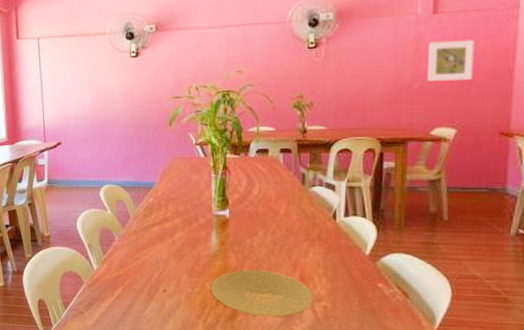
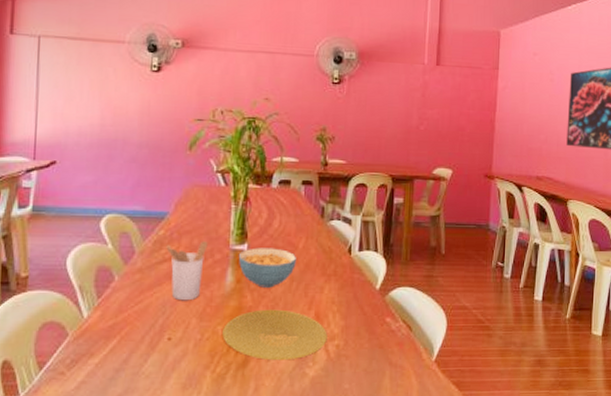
utensil holder: none [156,207,192,259] -> present [166,241,208,301]
cereal bowl: none [220,213,279,250] -> present [238,248,297,288]
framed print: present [428,39,475,81] -> none [431,90,467,126]

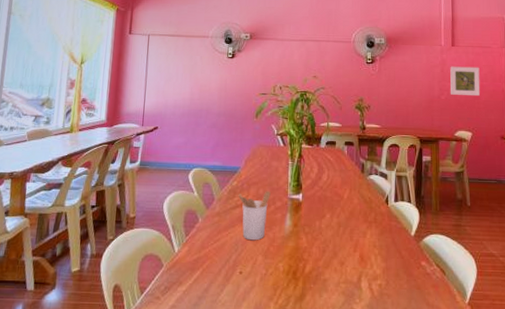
plate: present [223,309,328,361] -> none [283,250,371,296]
cereal bowl: present [238,248,297,288] -> none [295,197,343,232]
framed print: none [431,90,467,126] -> present [450,66,480,96]

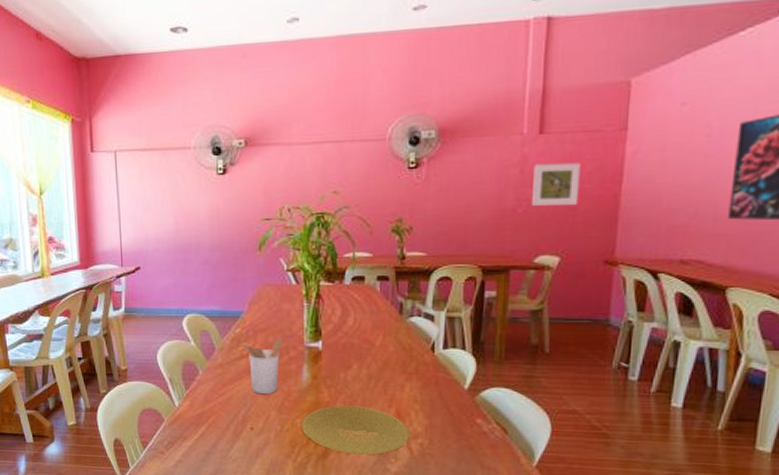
plate: none [283,250,371,296] -> present [302,405,410,455]

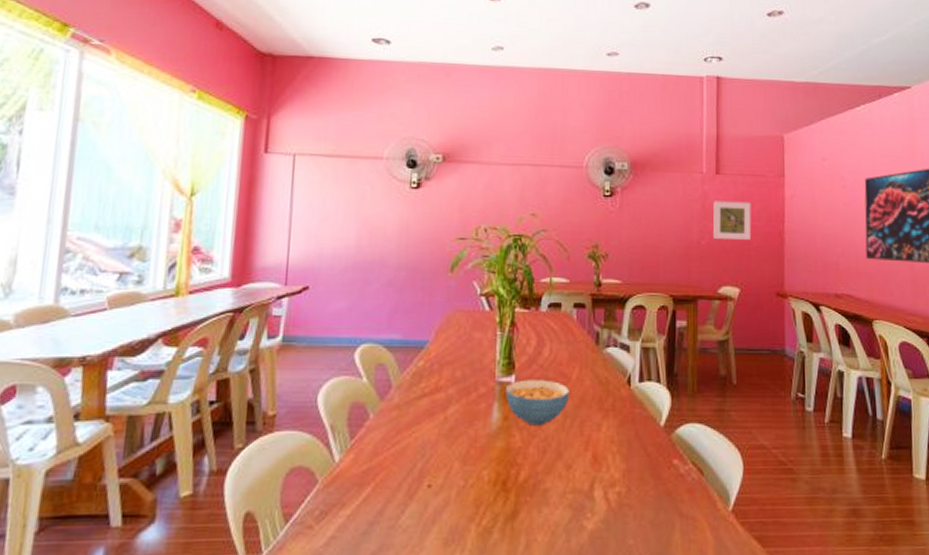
utensil holder: present [243,339,283,395] -> none [426,373,472,442]
plate: present [302,405,410,455] -> none [489,450,607,512]
cereal bowl: none [313,345,375,385] -> present [505,379,571,426]

